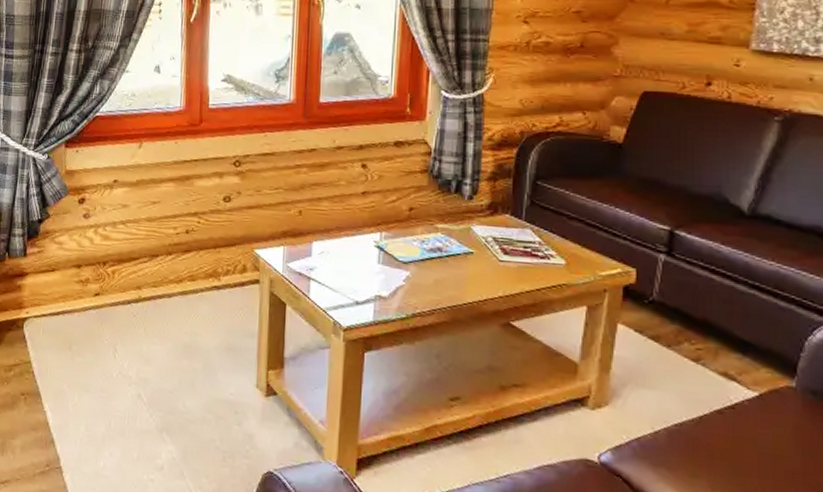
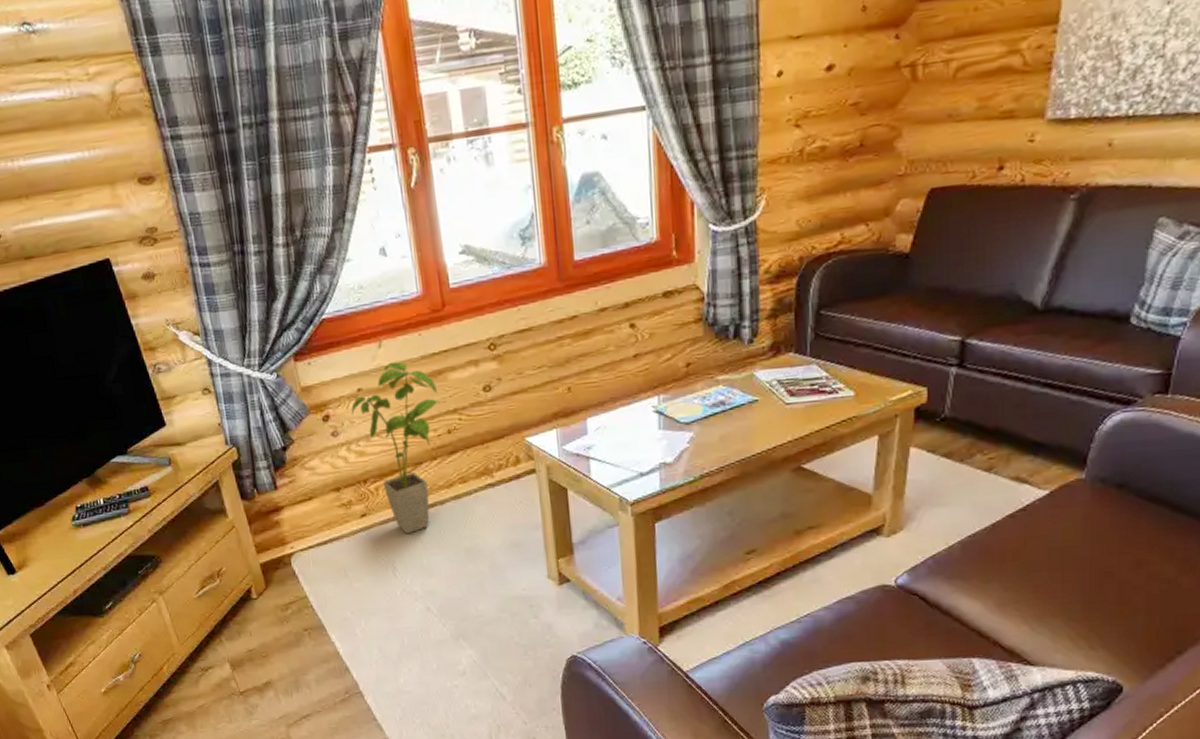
house plant: none [104,162,184,320] -> present [351,361,441,535]

